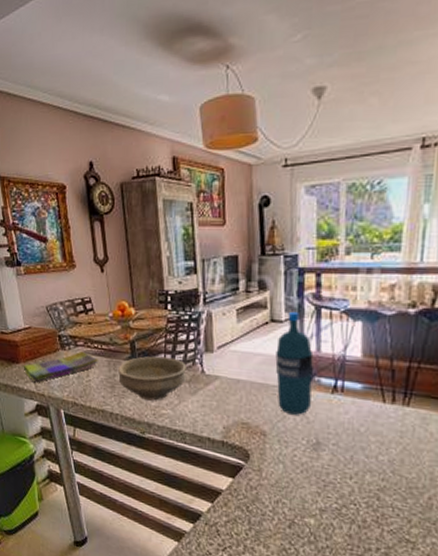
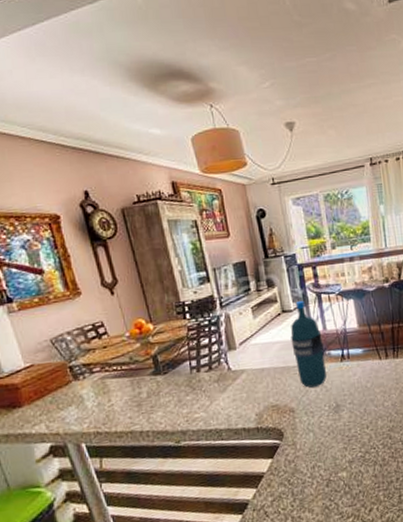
dish towel: present [23,352,99,383] -> none [28,377,121,424]
bowl: present [117,356,187,401] -> none [142,362,214,410]

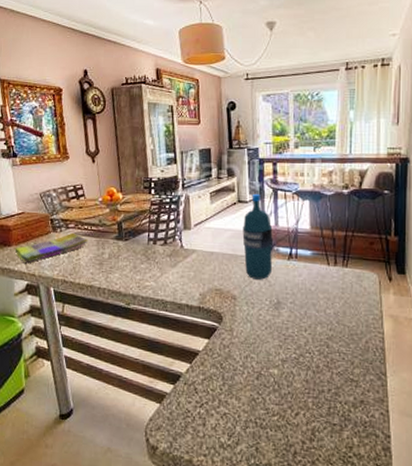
dish towel: none [28,377,121,424] -> present [14,233,89,264]

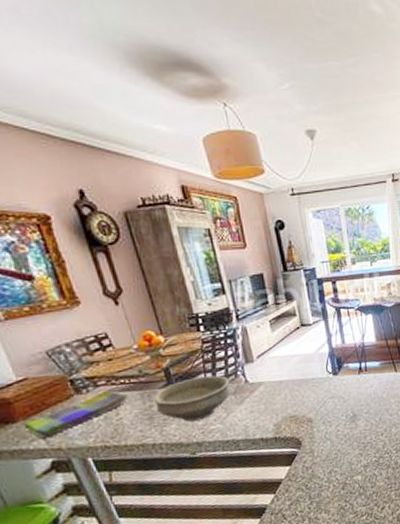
bowl: none [105,234,168,275] -> present [153,375,231,422]
water bottle: present [242,193,273,280] -> none [309,314,344,399]

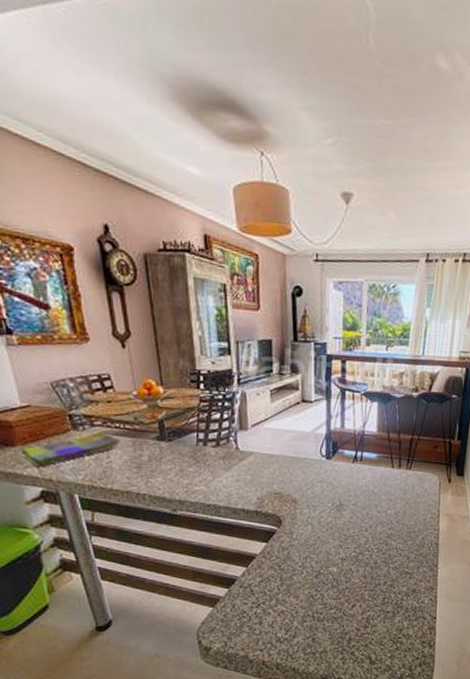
bowl: present [153,375,231,422] -> none [144,435,221,479]

